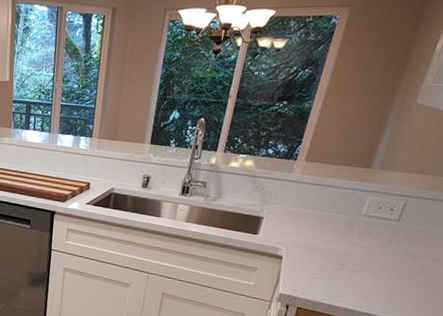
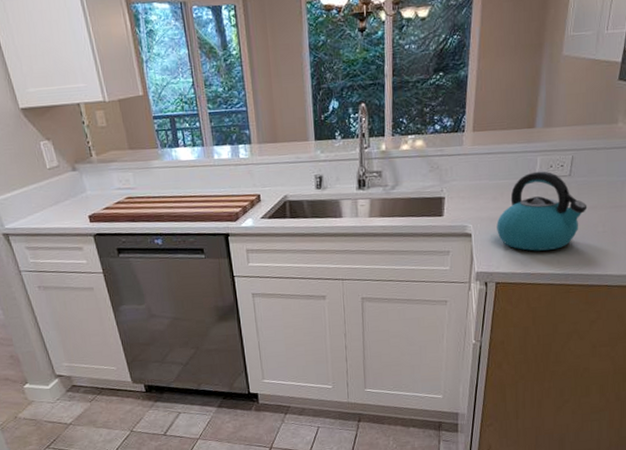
kettle: none [309,210,411,289] -> present [496,171,588,251]

